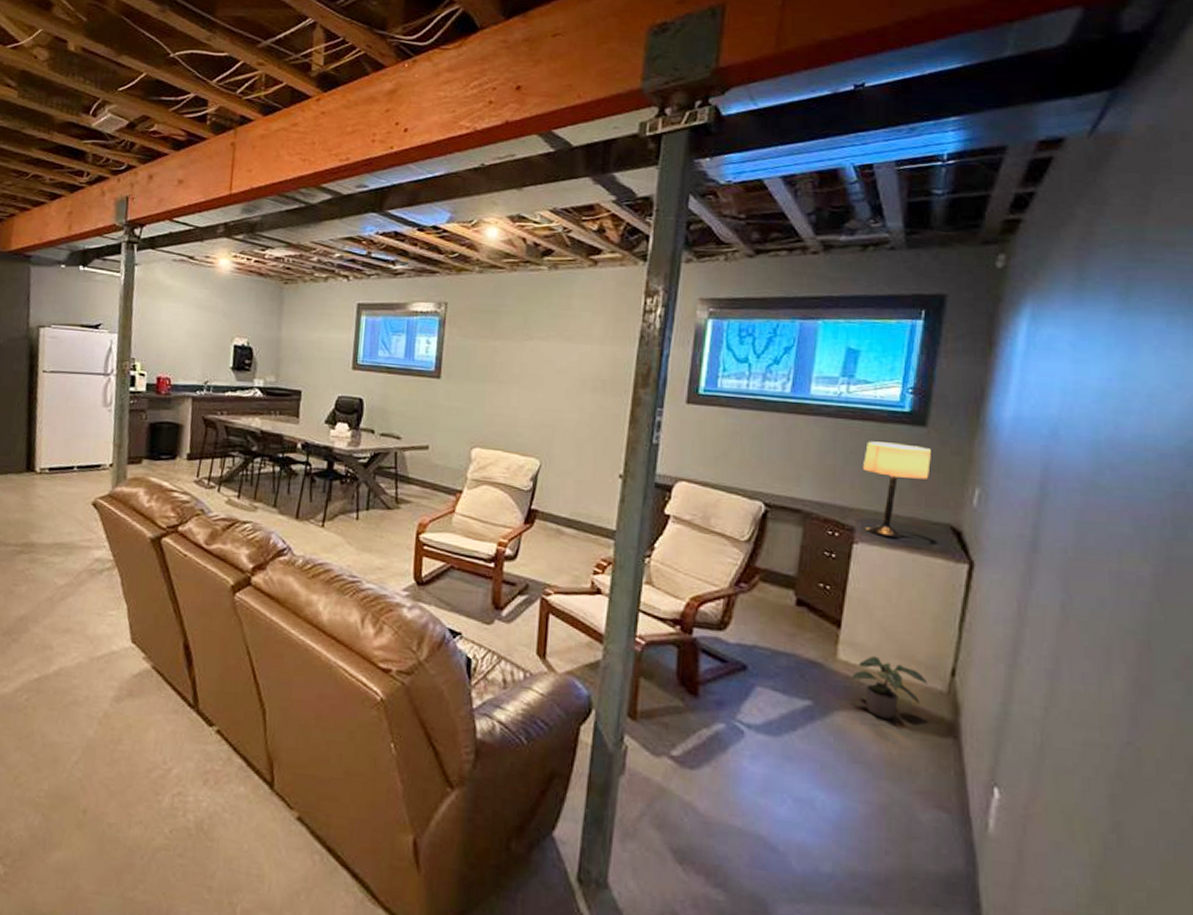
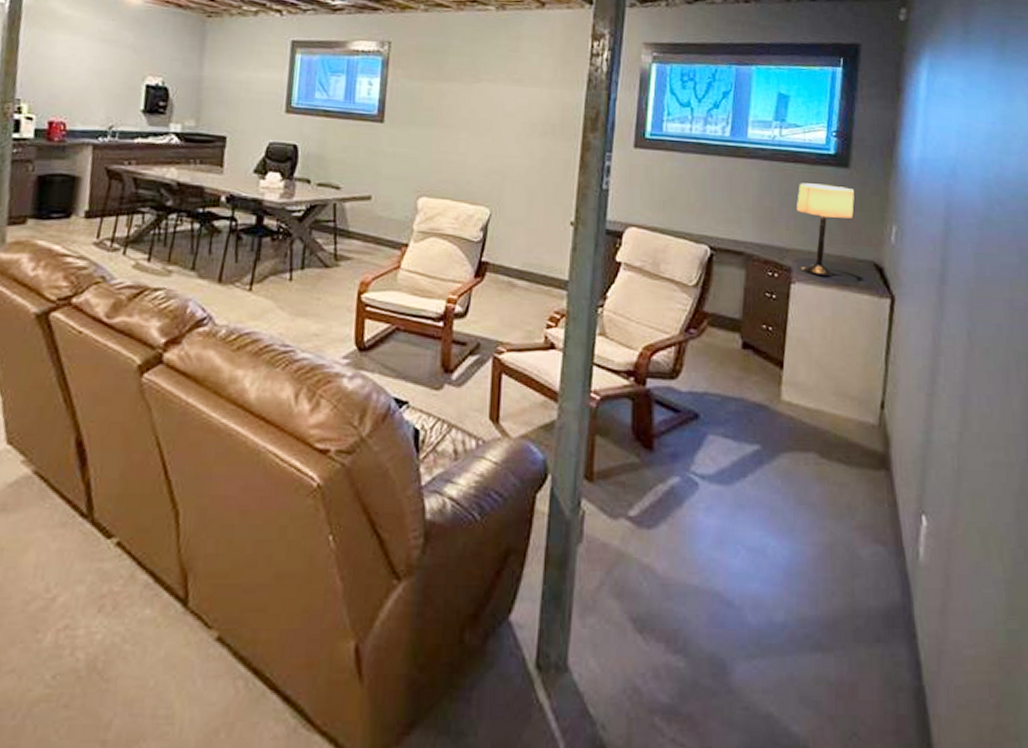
potted plant: present [850,655,928,719] -> none [793,394,862,457]

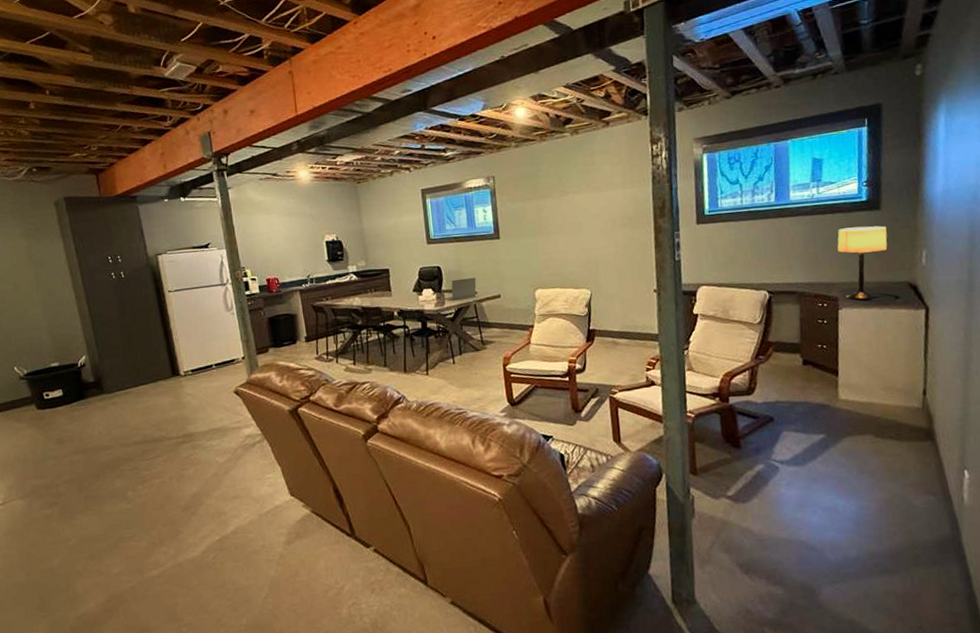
laptop: none [292,165,343,195] -> present [443,277,477,301]

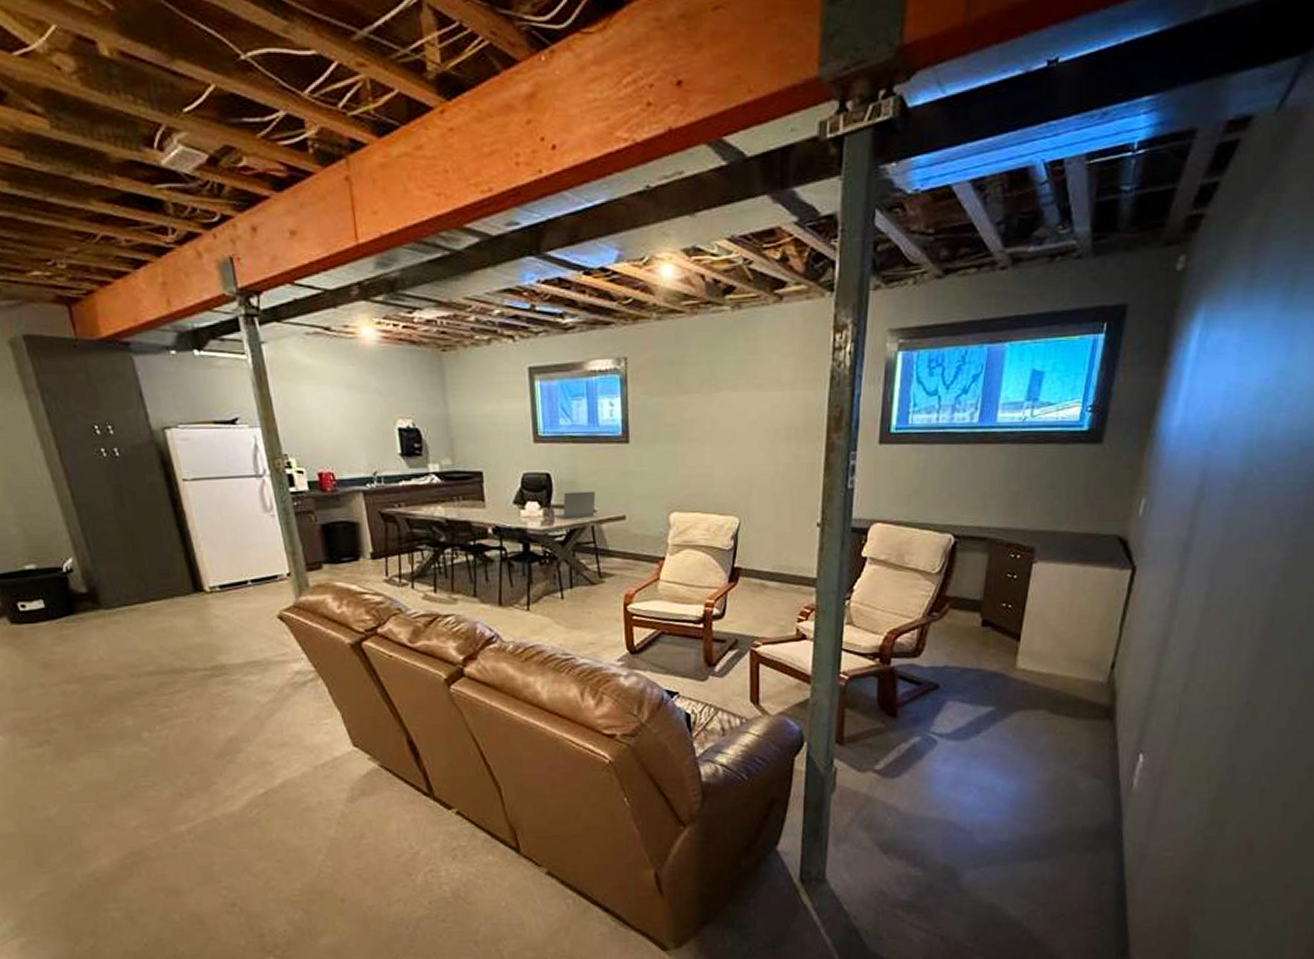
table lamp: present [837,226,888,301] -> none [1044,462,1106,554]

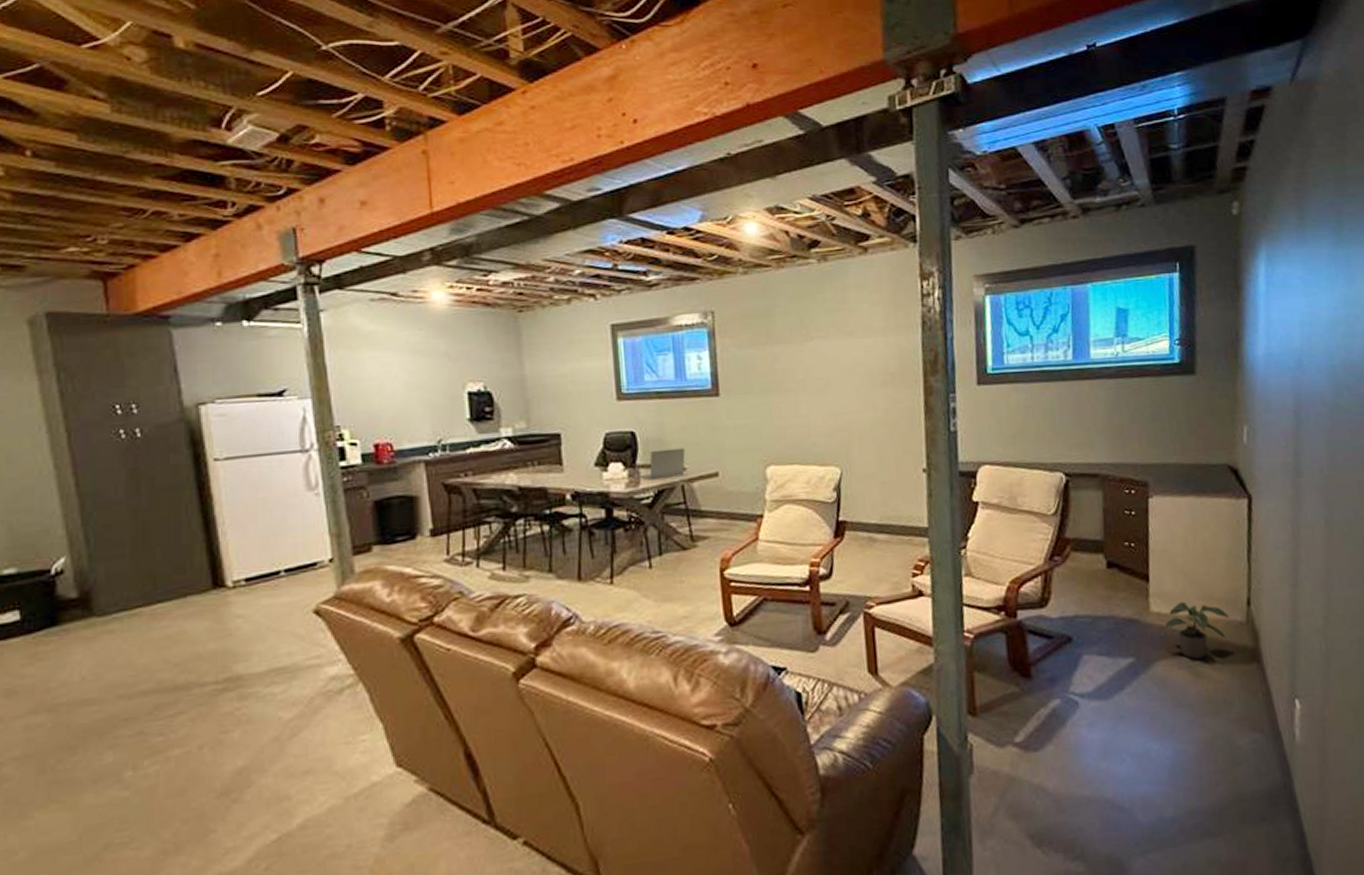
potted plant: none [1027,661,1092,712] -> present [1164,601,1230,660]

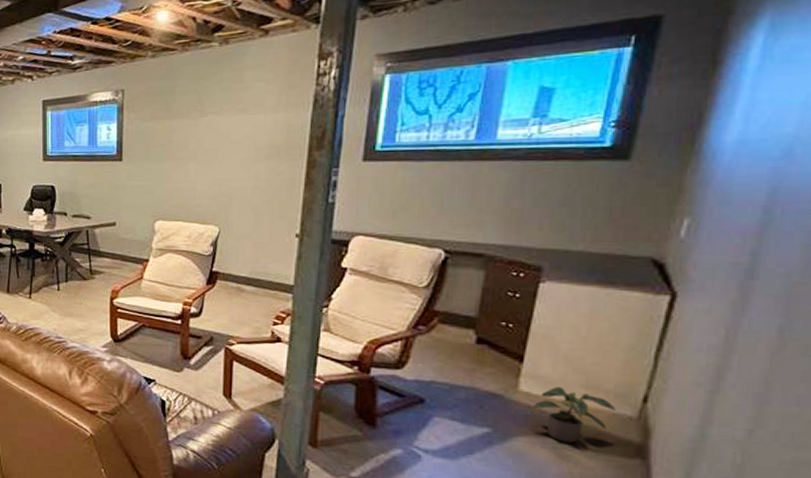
laptop: present [637,448,686,480] -> none [54,201,91,224]

